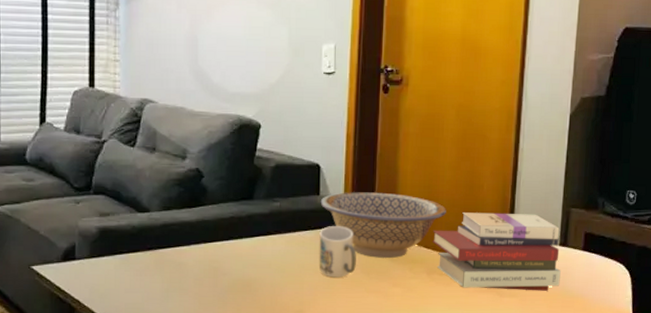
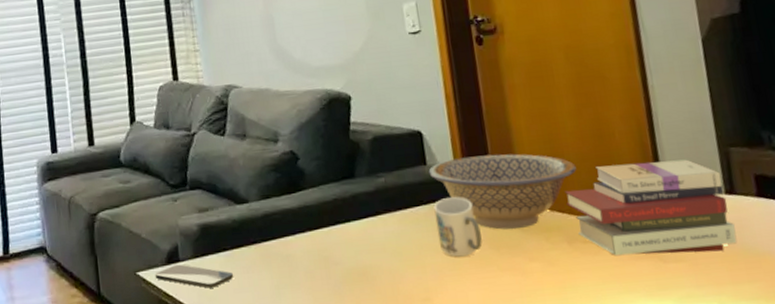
smartphone: none [49,262,127,286] -> present [155,264,234,288]

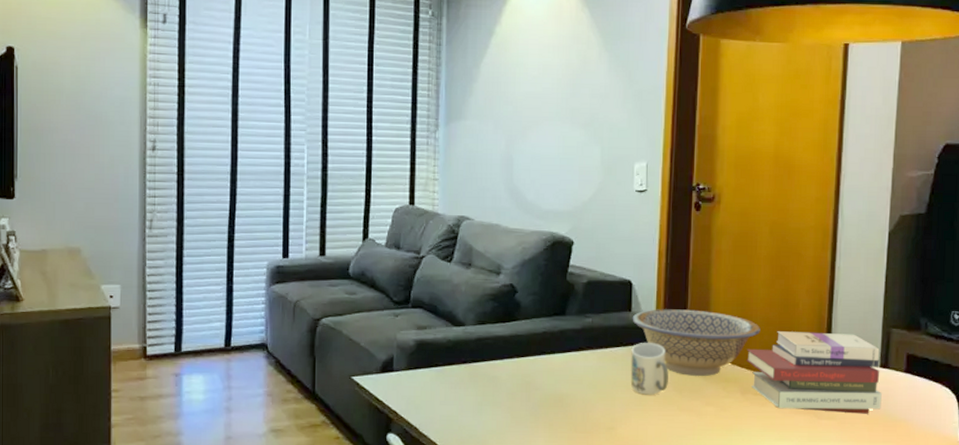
smartphone: present [155,264,234,288] -> none [368,374,442,398]

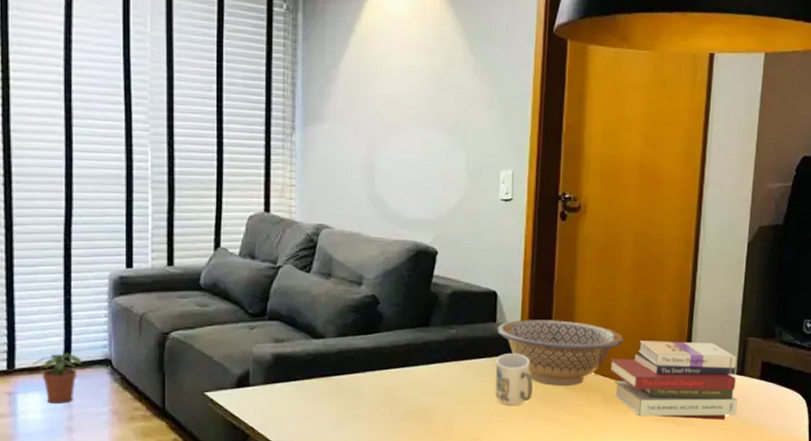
potted plant: none [198,337,241,385] -> present [33,353,82,403]

